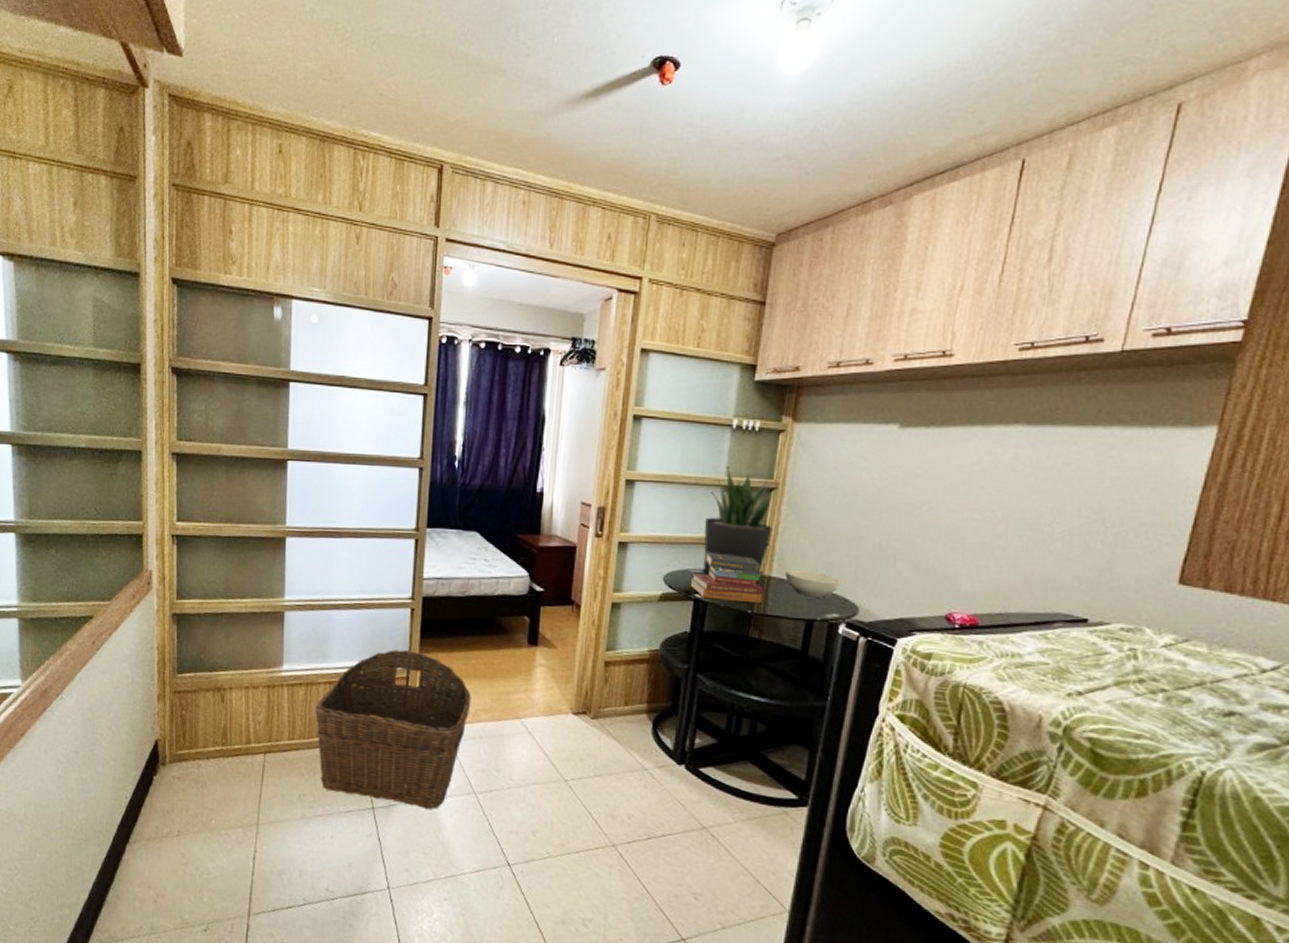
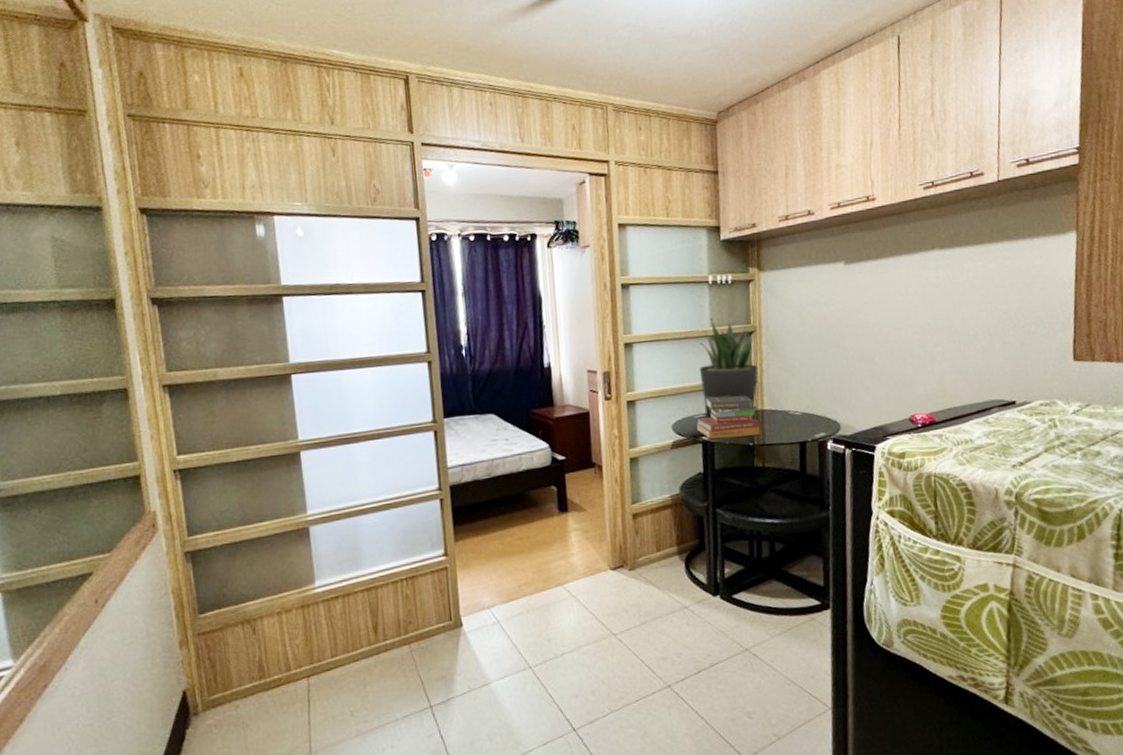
wicker basket: present [315,649,471,809] -> none [356,540,514,700]
bowl: present [785,569,842,598] -> none [775,398,823,422]

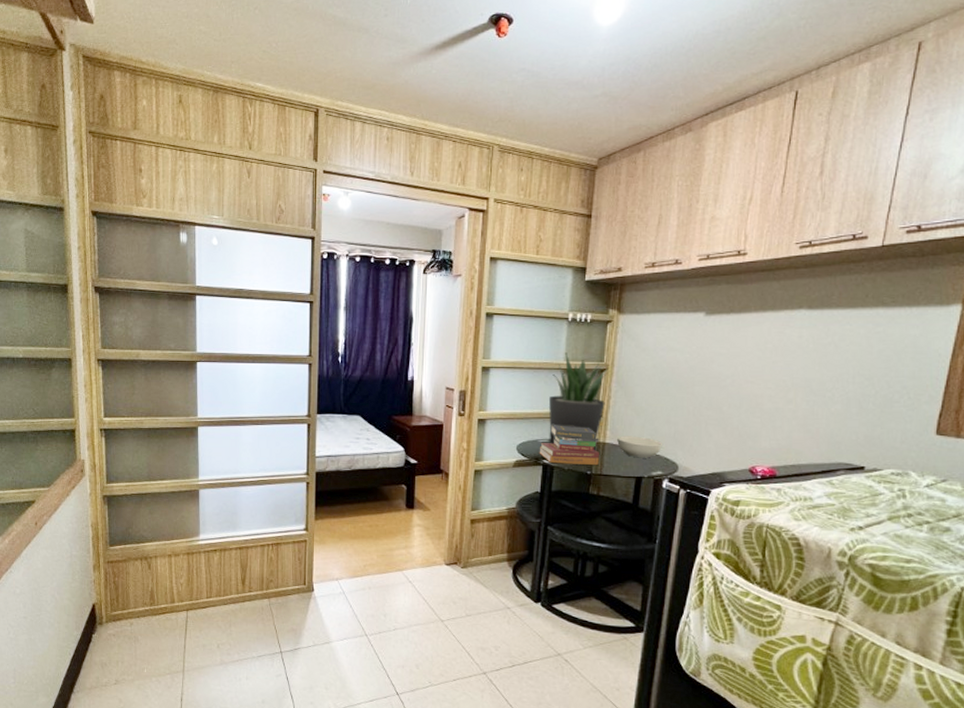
bowl: none [775,398,823,422] -> present [617,436,664,458]

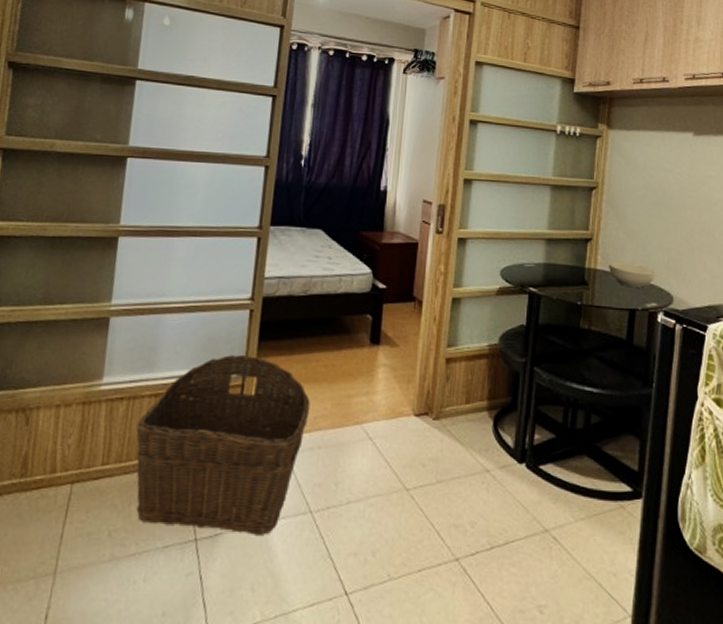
wicker basket: none [229,517,360,651] -> present [136,354,311,535]
books: present [539,425,599,466] -> none [525,247,590,296]
planter: present [548,352,608,450] -> none [535,167,598,277]

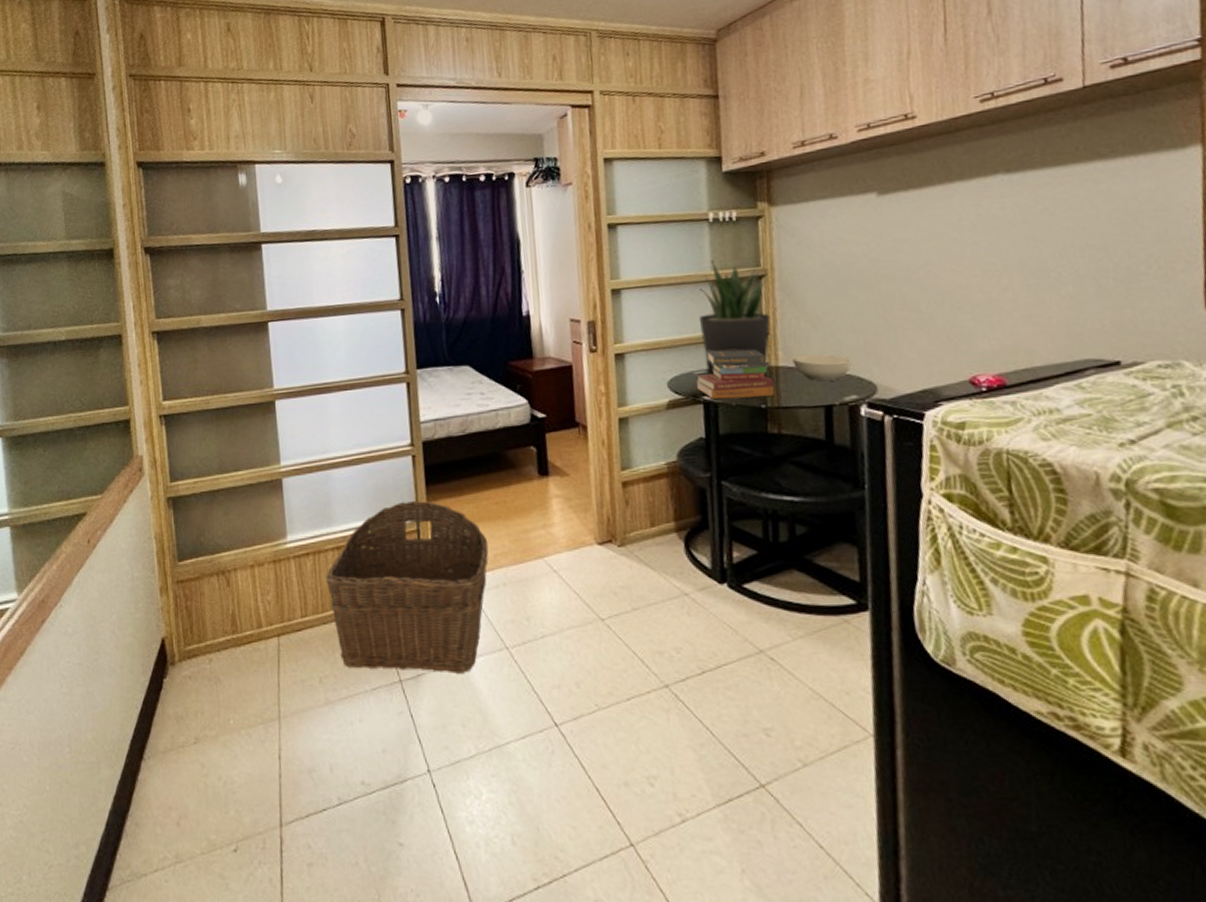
books: none [525,247,590,296] -> present [696,349,775,400]
planter: none [535,167,598,277] -> present [699,260,771,377]

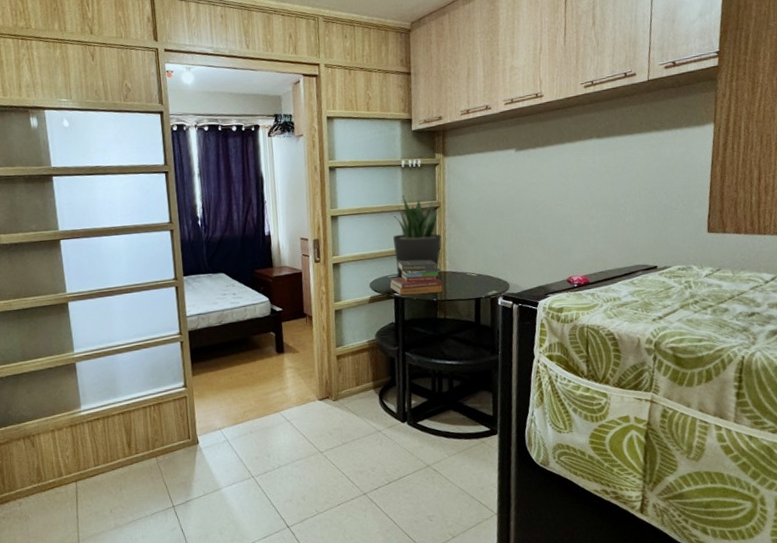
wicker basket: present [326,500,489,674] -> none [113,374,240,500]
bowl: present [792,353,853,382] -> none [455,262,495,282]

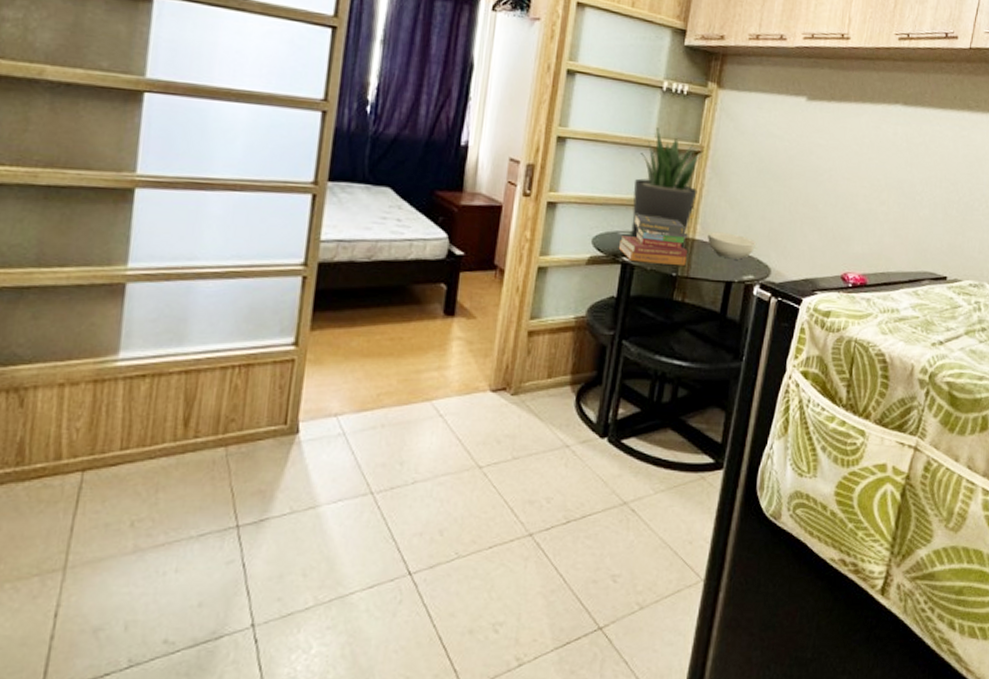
bowl: none [455,262,495,282] -> present [708,231,757,260]

